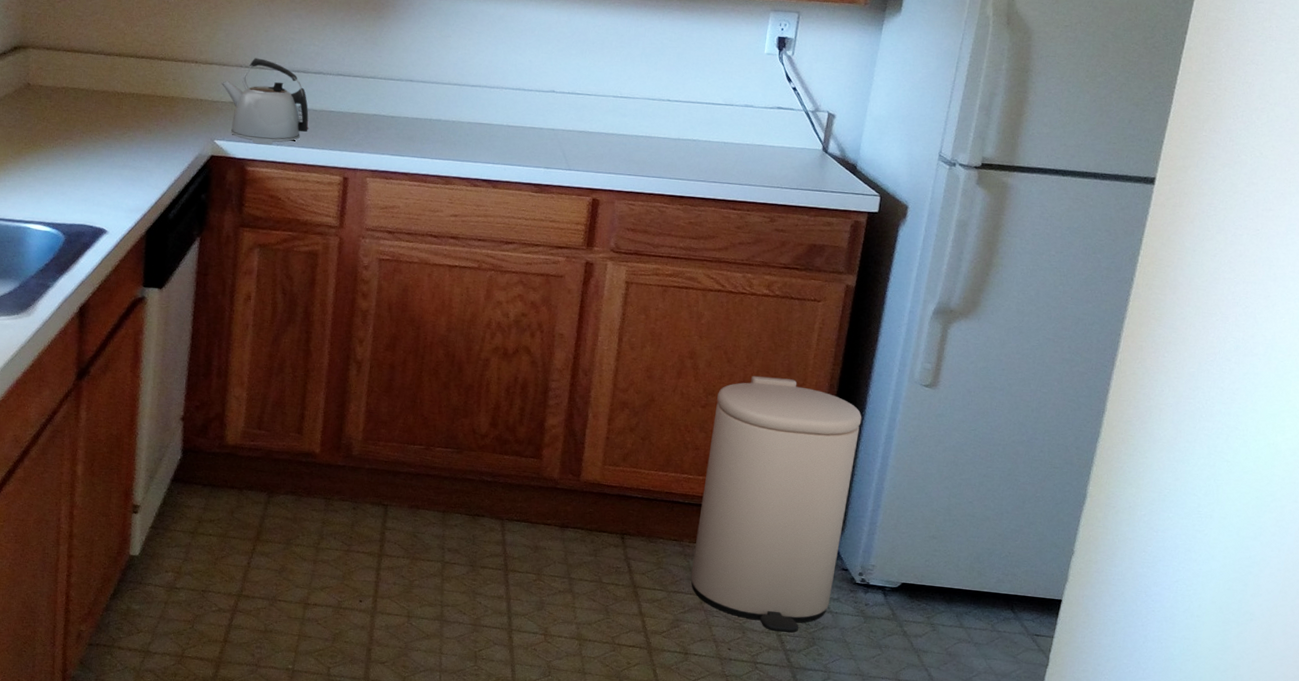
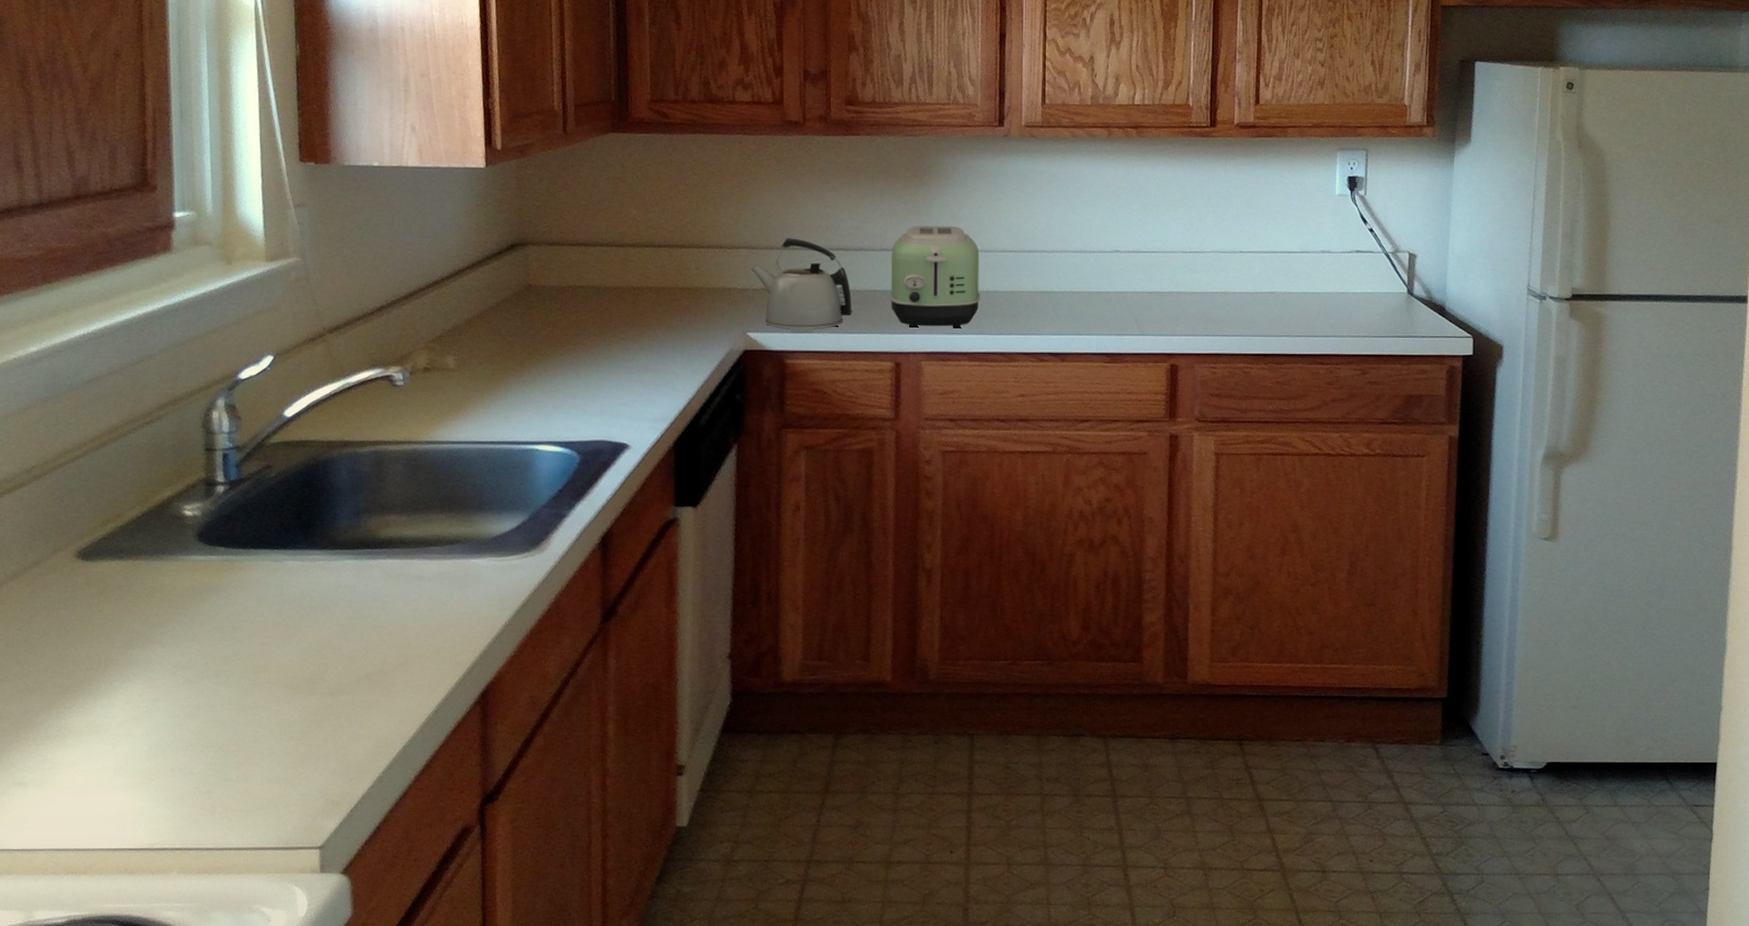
toaster: none [342,55,427,150] -> present [890,225,981,328]
pedal bin: present [690,375,862,633] -> none [1320,545,1483,835]

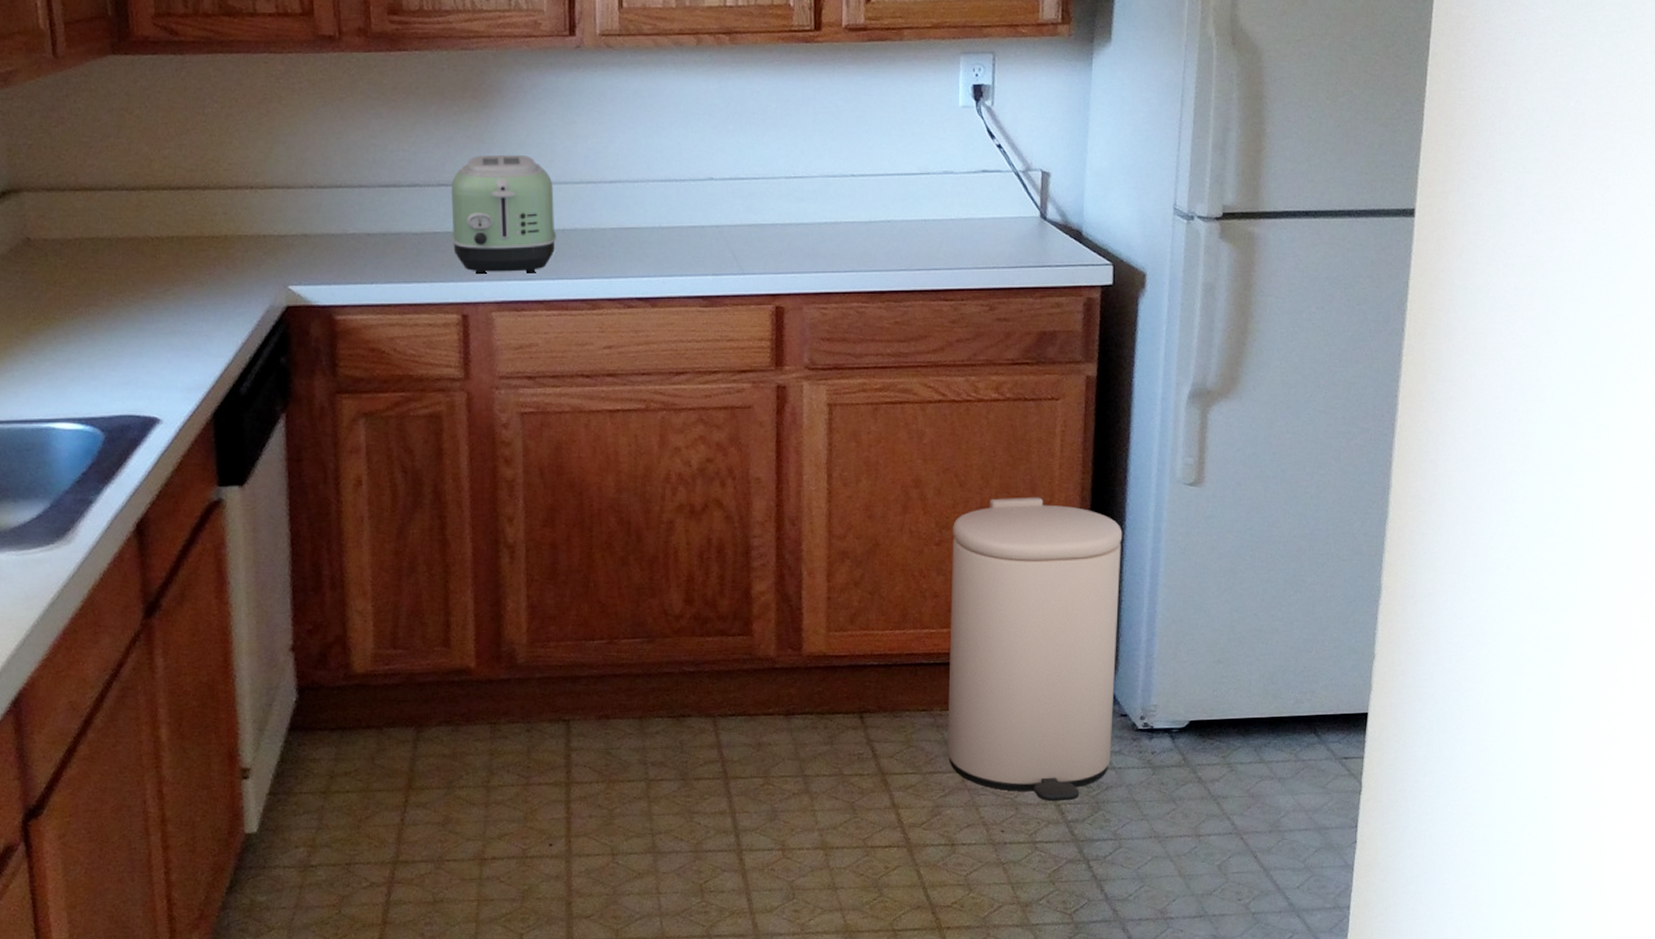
kettle: present [750,238,853,334] -> none [287,174,411,285]
pedal bin: none [1320,545,1483,835] -> present [947,497,1123,802]

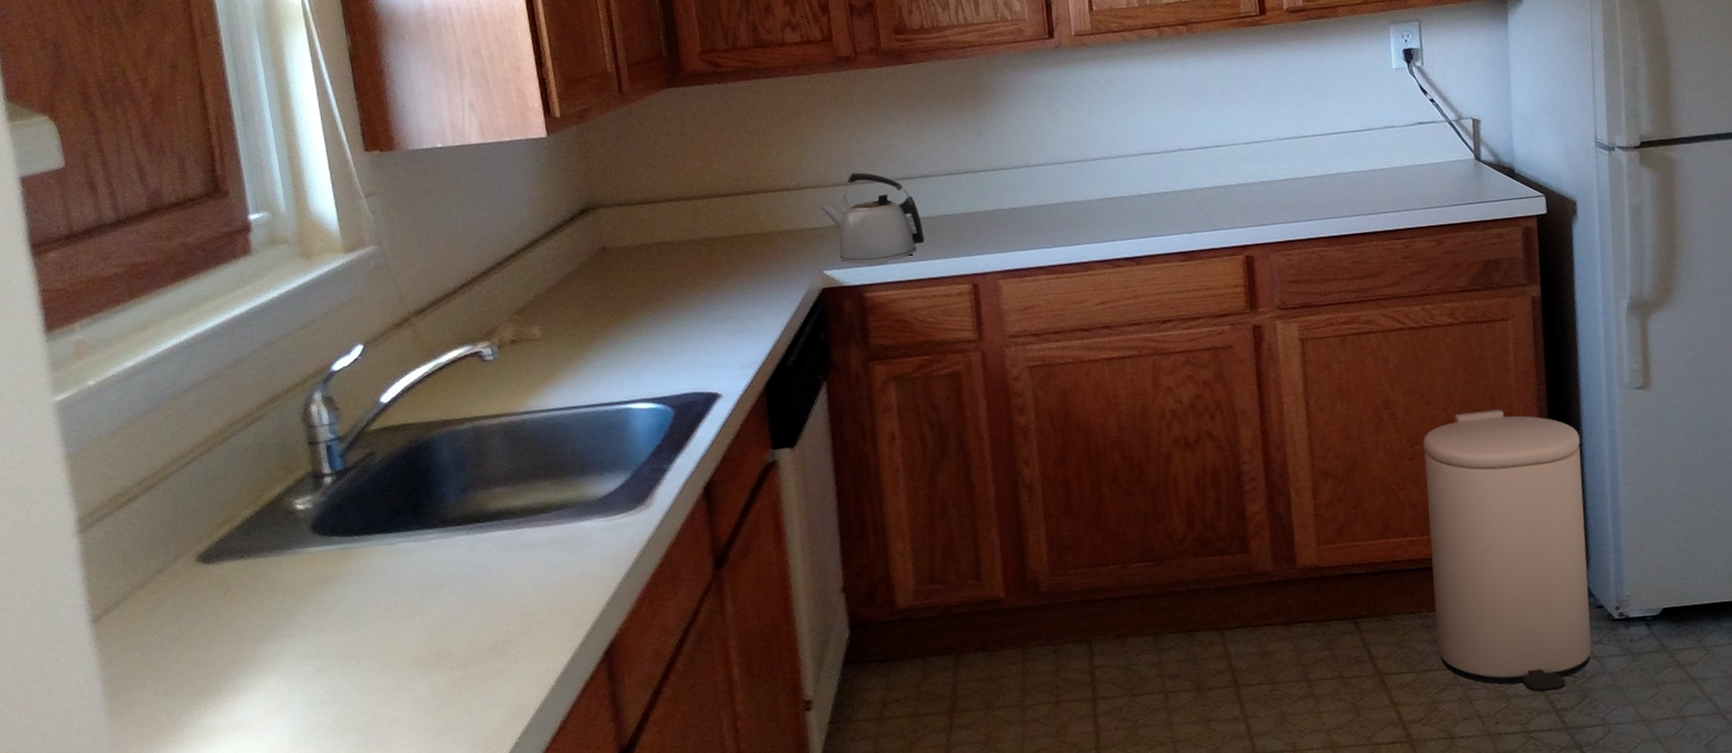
kettle: none [287,174,411,285] -> present [819,172,926,267]
toaster: present [450,154,557,274] -> none [956,142,1051,248]

